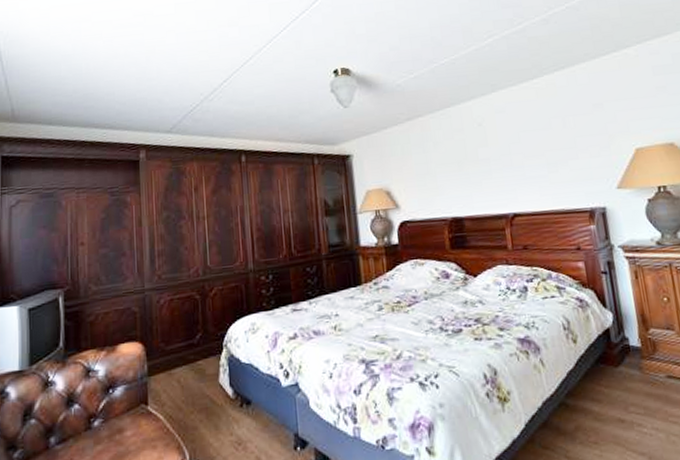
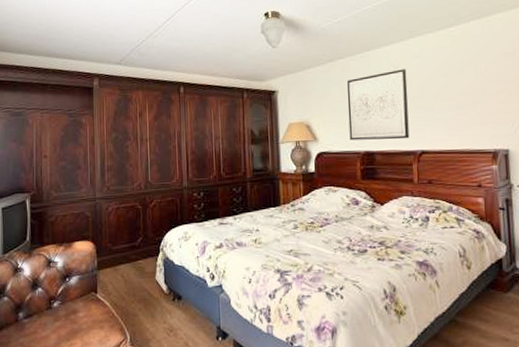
wall art: none [428,125,500,206] -> present [347,69,410,141]

